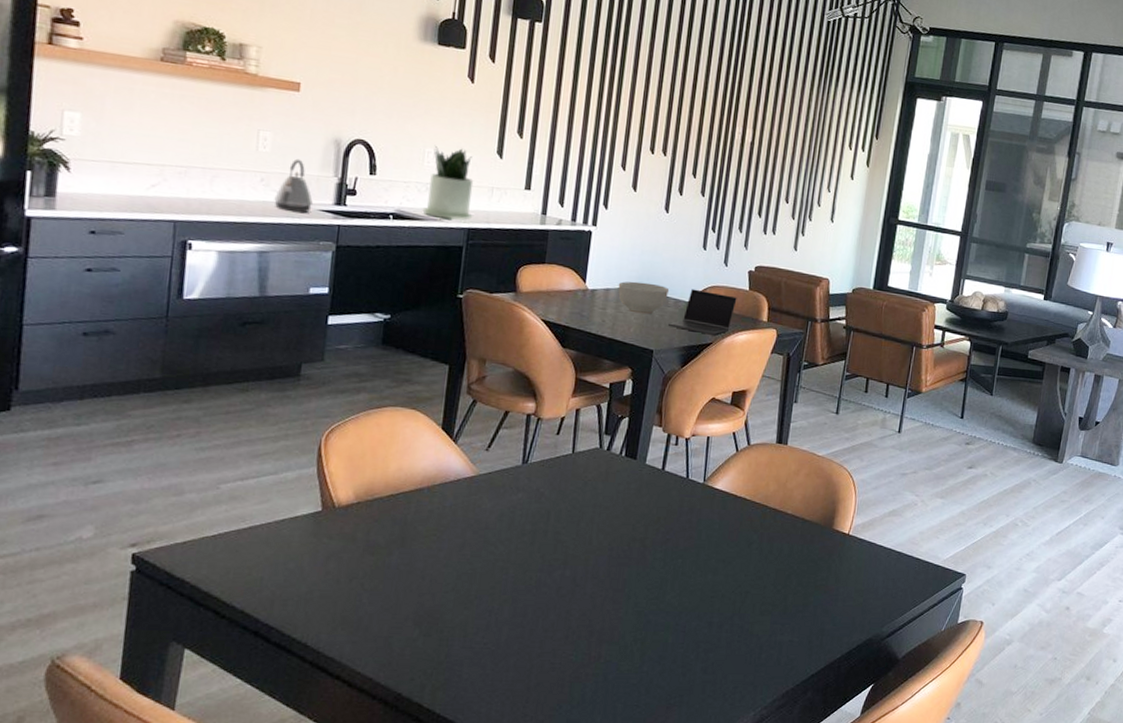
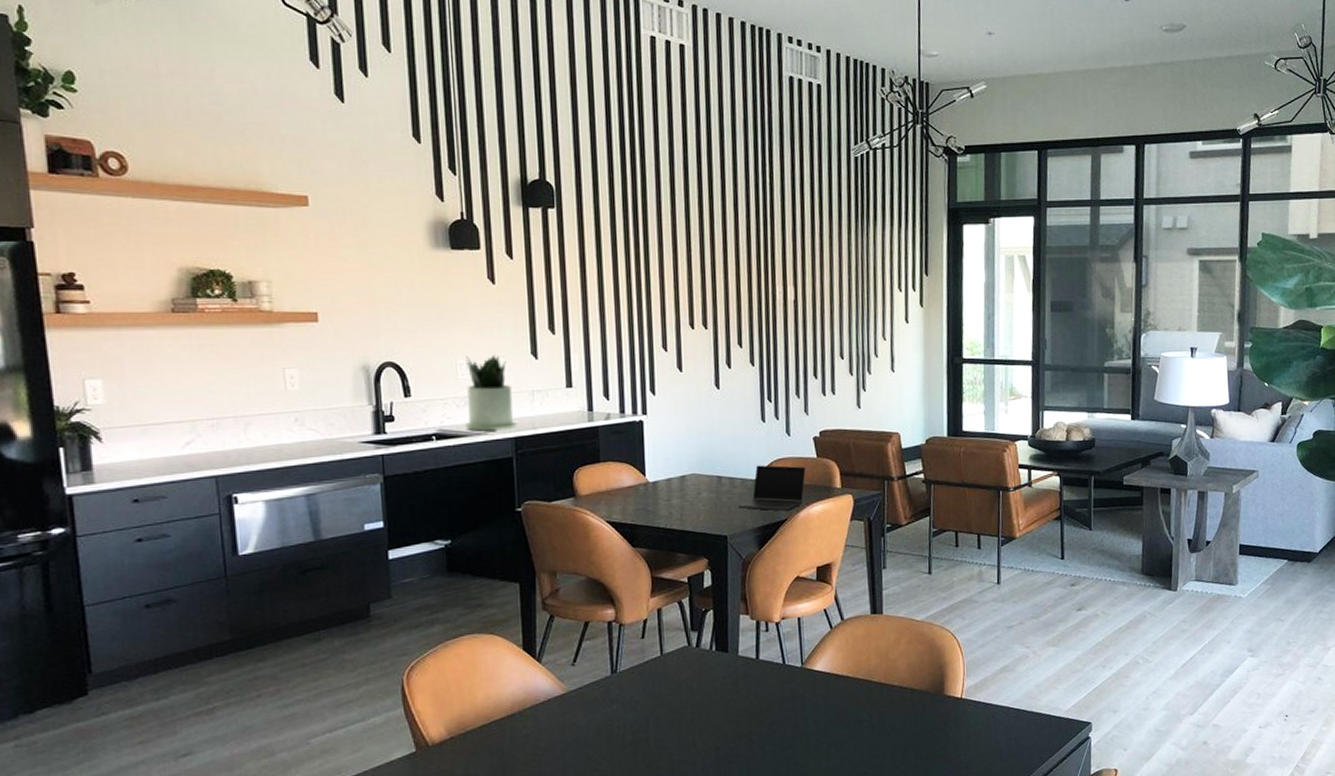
kettle: present [274,158,314,214] -> none [312,392,353,449]
bowl: present [618,281,670,314] -> none [679,466,734,500]

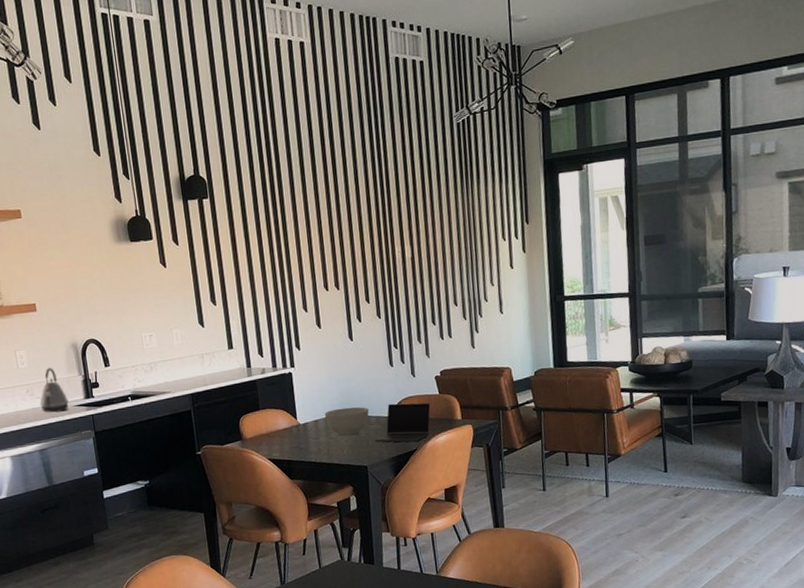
kettle: none [312,392,353,449] -> present [39,367,70,413]
planter: present [463,355,518,432] -> none [148,326,193,391]
bowl: none [679,466,734,500] -> present [324,407,370,437]

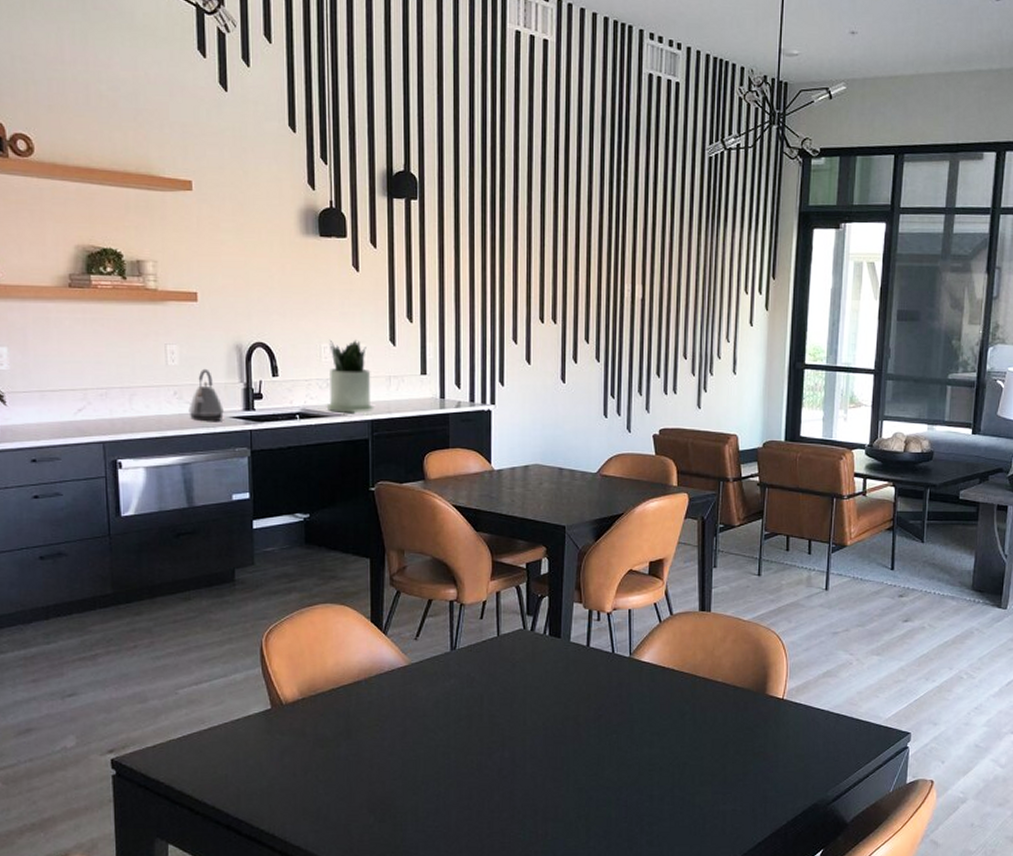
planter: none [148,326,193,391] -> present [324,339,374,414]
bowl: present [324,407,370,437] -> none [523,457,575,490]
laptop computer: present [374,403,431,443] -> none [576,459,644,505]

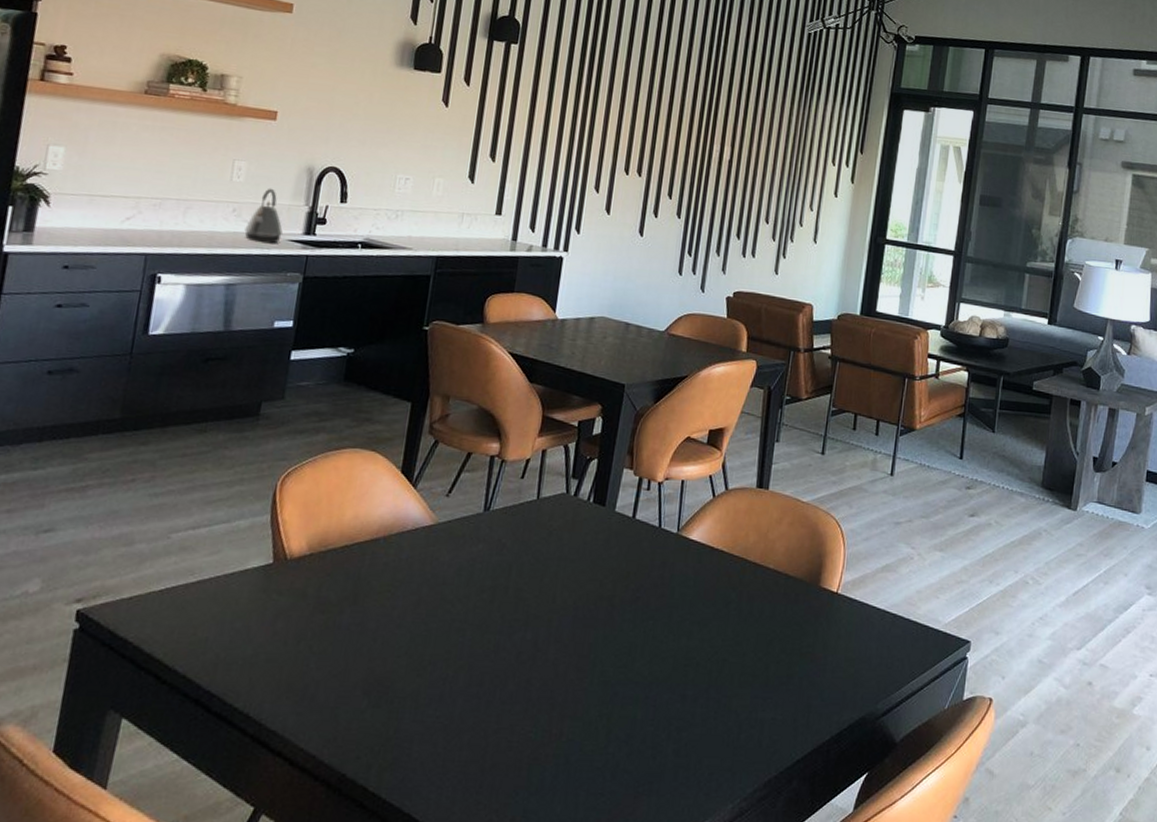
planter: present [324,339,374,414] -> none [390,171,444,249]

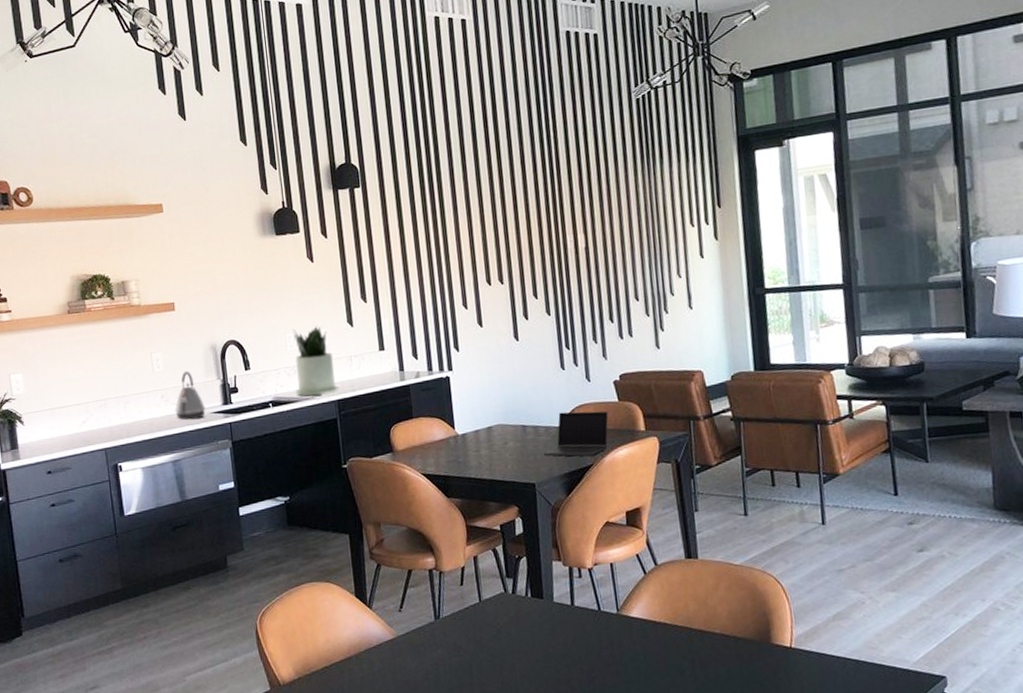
planter: none [390,171,444,249] -> present [292,326,340,397]
laptop computer: none [640,317,714,368] -> present [543,411,609,457]

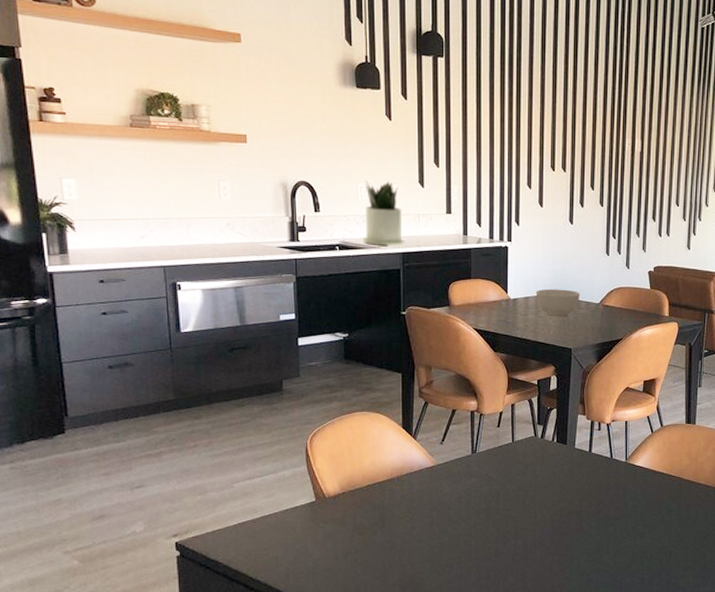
kettle: present [175,370,207,421] -> none [240,203,273,251]
bowl: none [486,415,538,449] -> present [535,289,581,317]
laptop computer: present [543,411,609,457] -> none [581,291,640,332]

